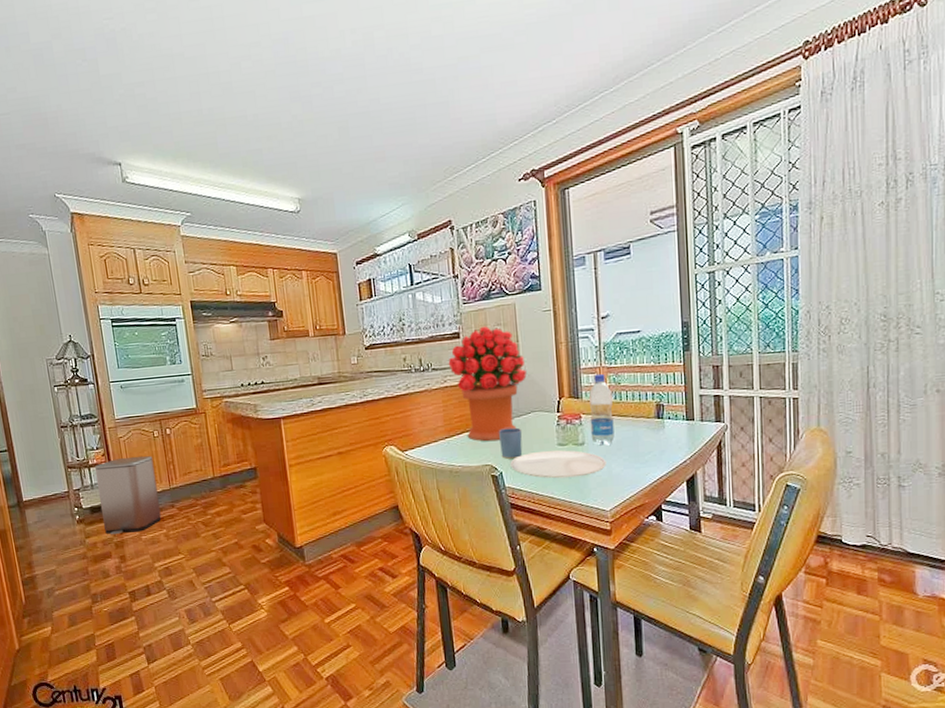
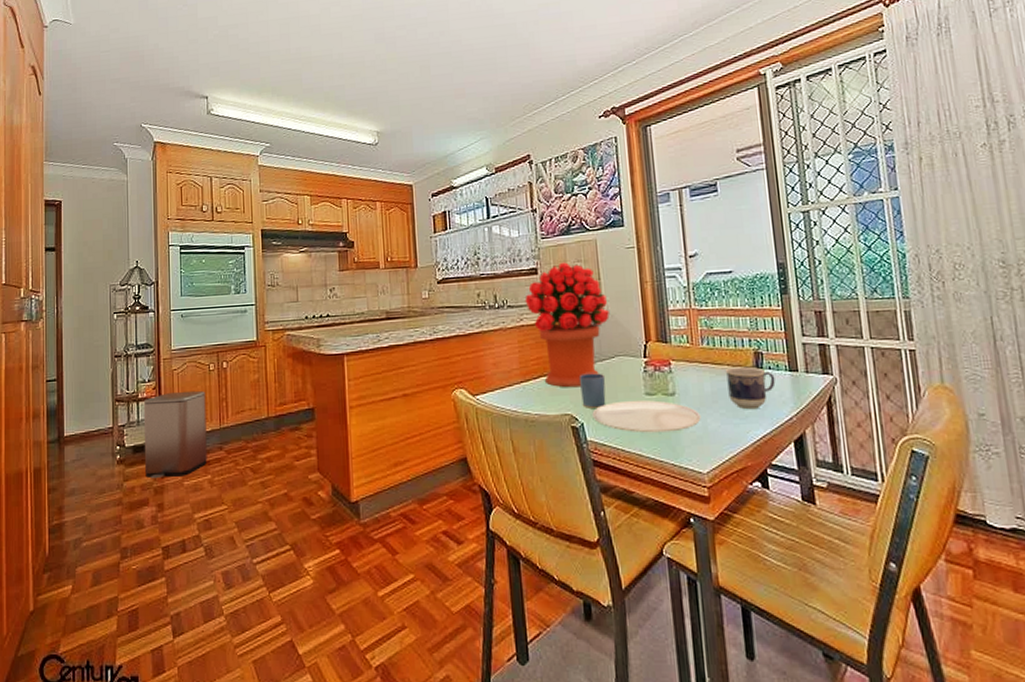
bottle: present [589,373,615,446] -> none [679,316,709,397]
cup: none [629,417,674,456] -> present [725,366,776,410]

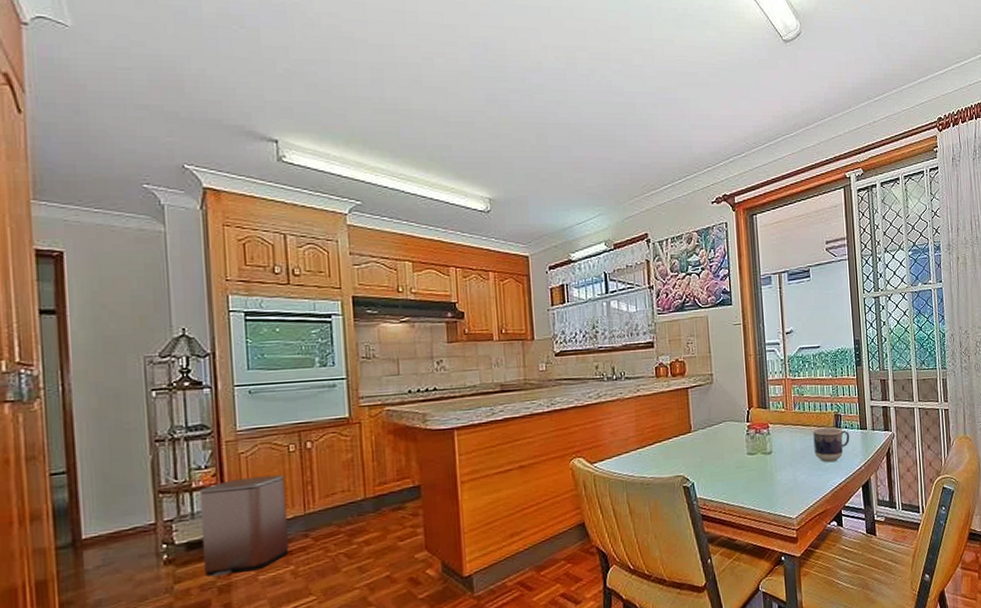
bouquet: present [525,262,610,388] -> none [641,336,718,452]
mug: present [578,373,606,408] -> none [690,437,714,469]
plate: present [592,400,701,433] -> none [701,459,792,488]

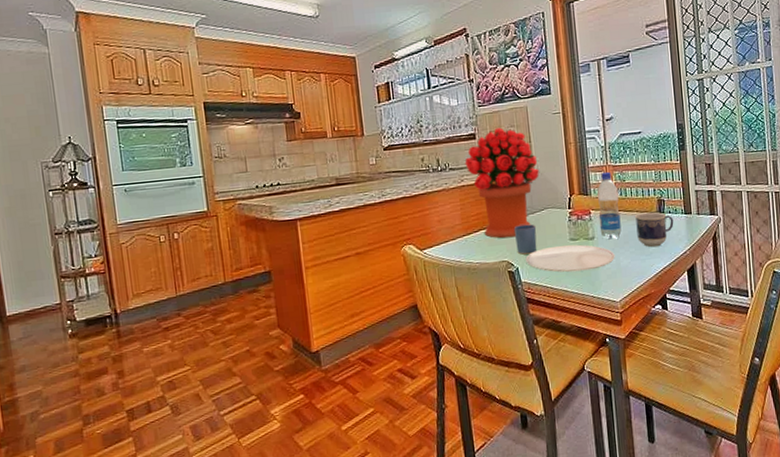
pedal bin: present [199,475,289,577] -> none [92,262,166,349]
bouquet: none [641,336,718,452] -> present [465,127,539,238]
mug: none [690,437,714,469] -> present [513,224,537,255]
plate: none [701,459,792,488] -> present [525,244,615,273]
bottle: none [776,385,799,455] -> present [597,171,622,240]

